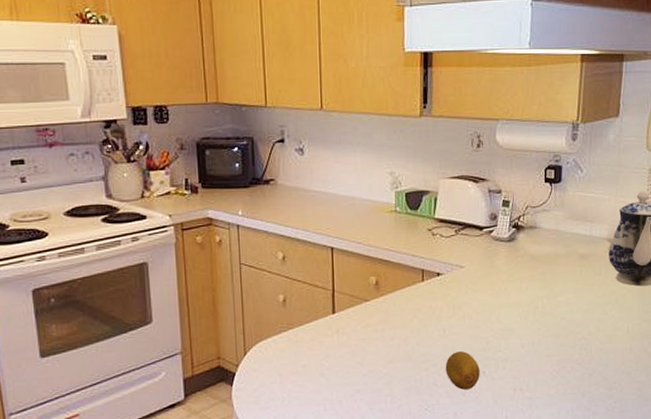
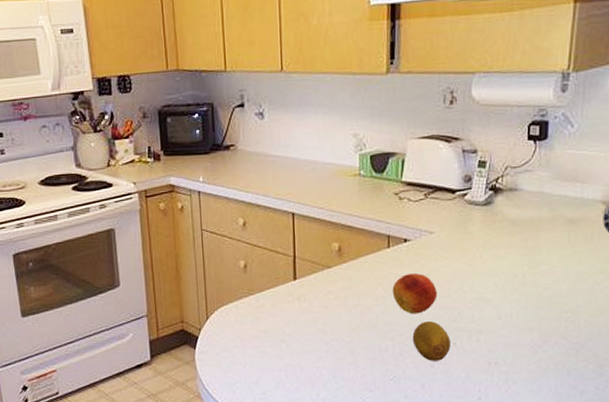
fruit: none [426,305,468,345] -> present [392,273,438,314]

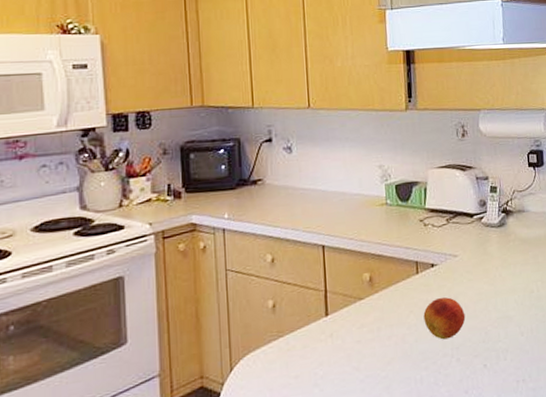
fruit: present [412,321,451,361] -> none [445,344,482,387]

